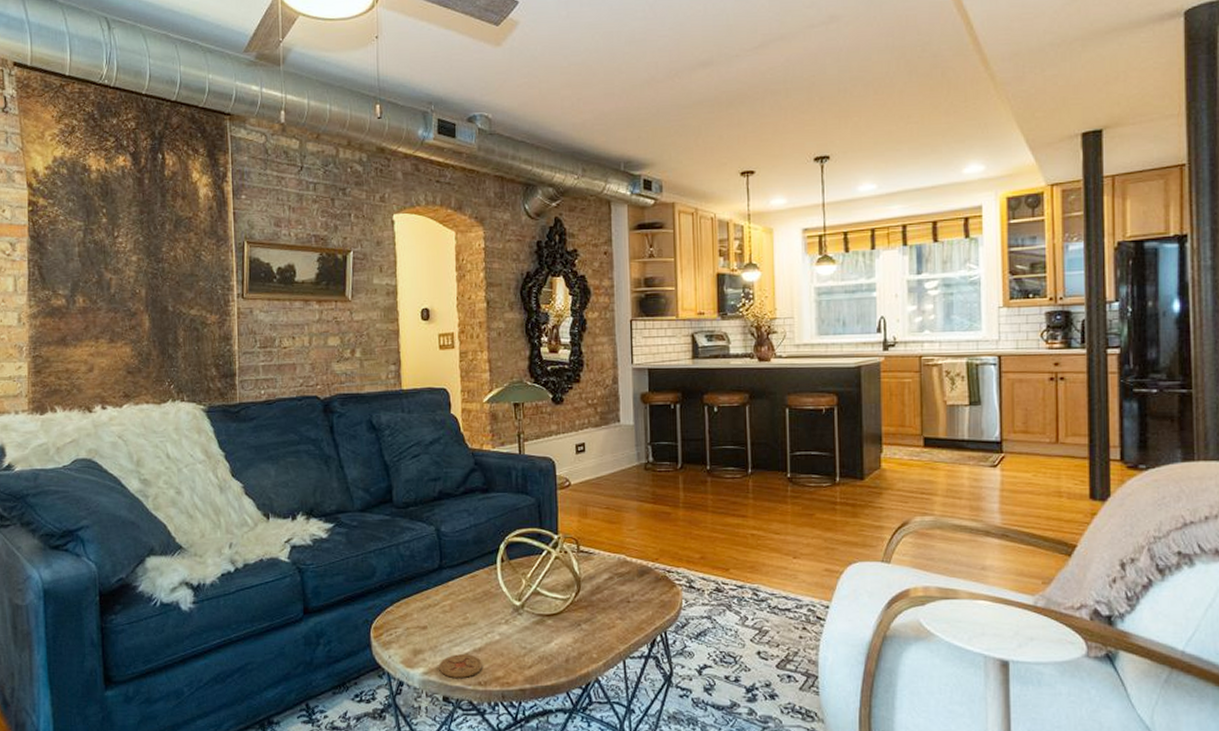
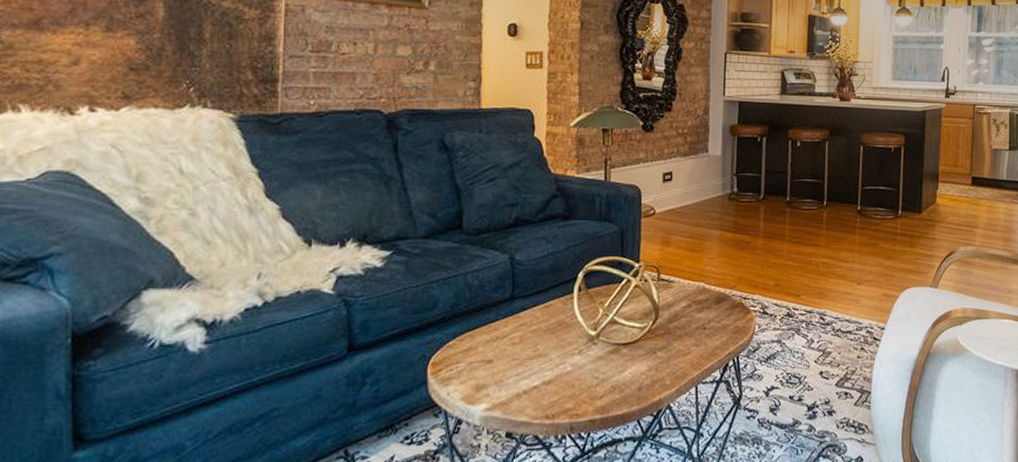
coaster: present [439,654,482,678] -> none [504,387,551,413]

